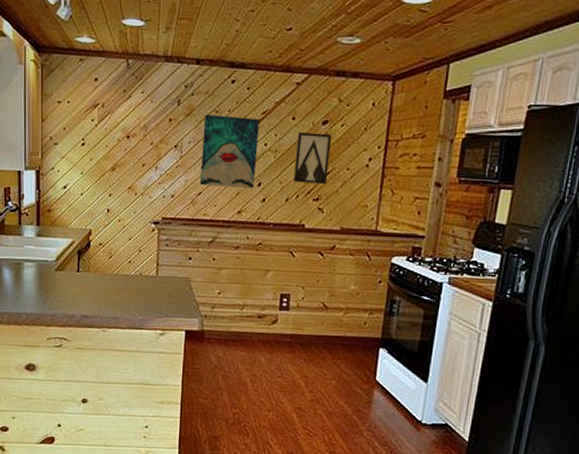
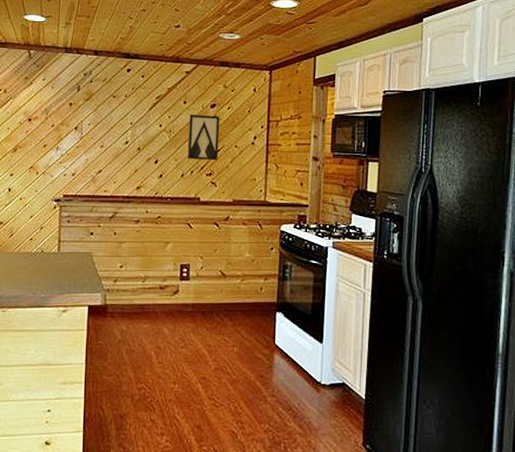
wall art: present [200,114,260,189] -> none [100,98,154,166]

